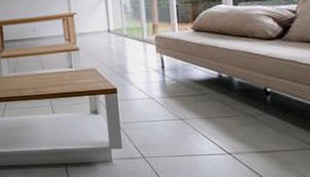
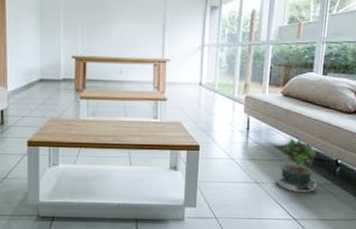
potted plant: none [199,70,248,125] -> present [274,137,318,192]

